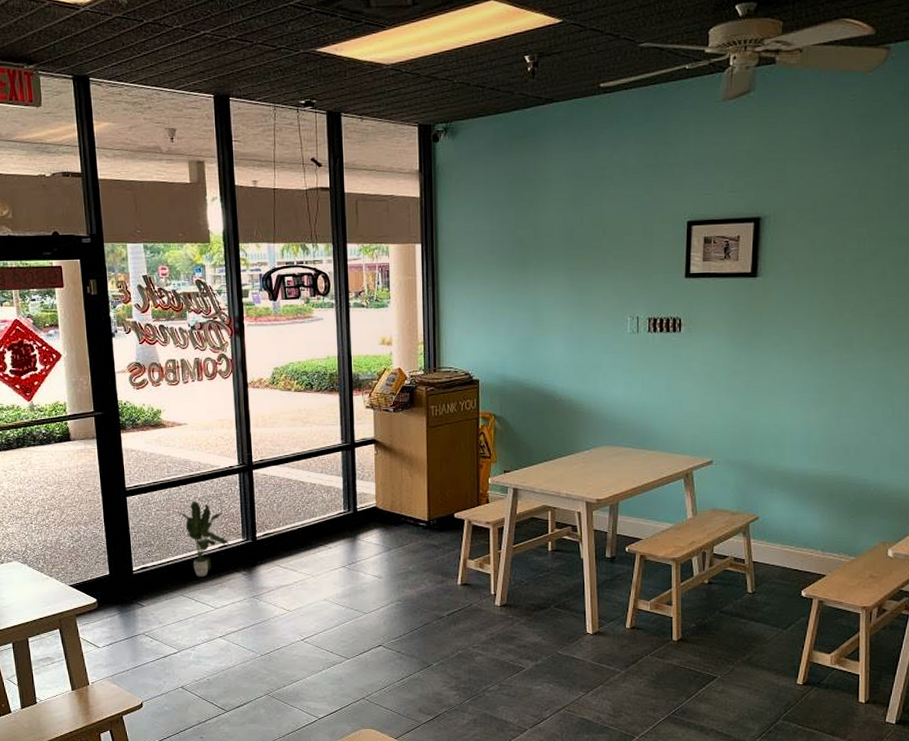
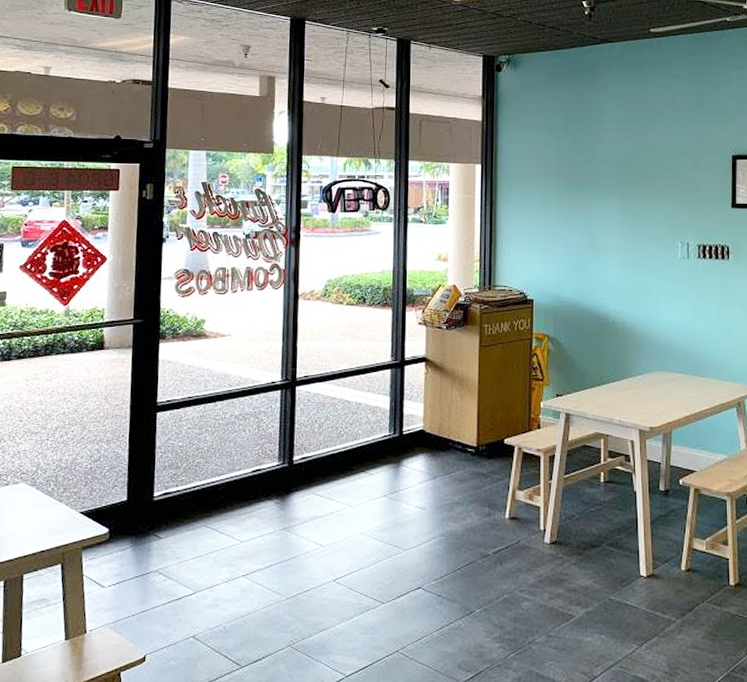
potted plant: present [177,501,230,577] -> none [210,419,264,505]

